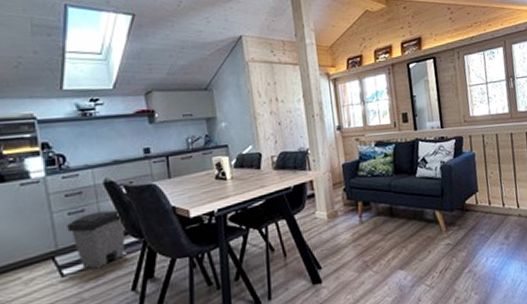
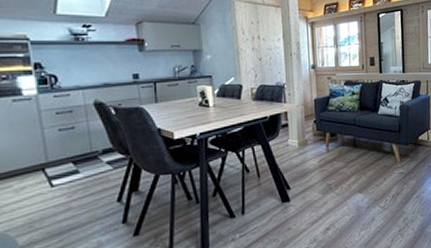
trash can: present [67,209,126,269] -> none [57,128,113,181]

